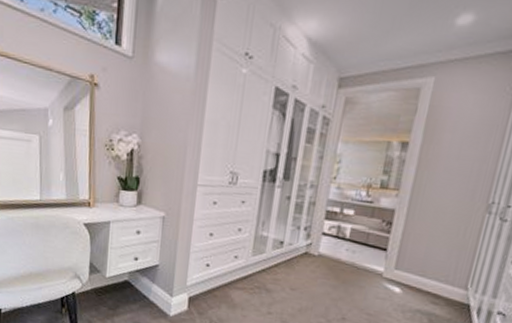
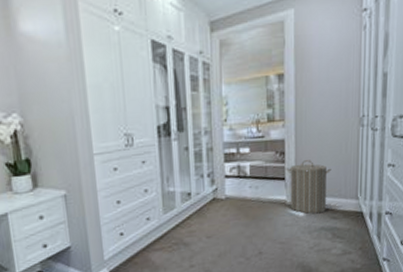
laundry hamper: none [386,235,443,295] -> present [286,160,332,214]

